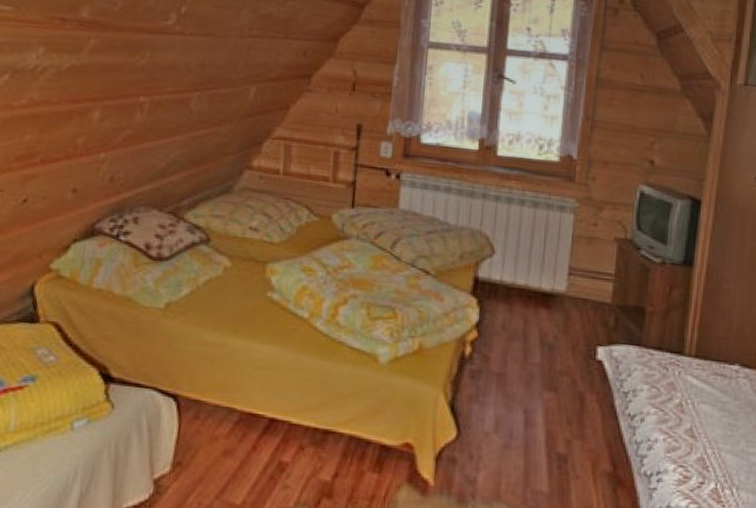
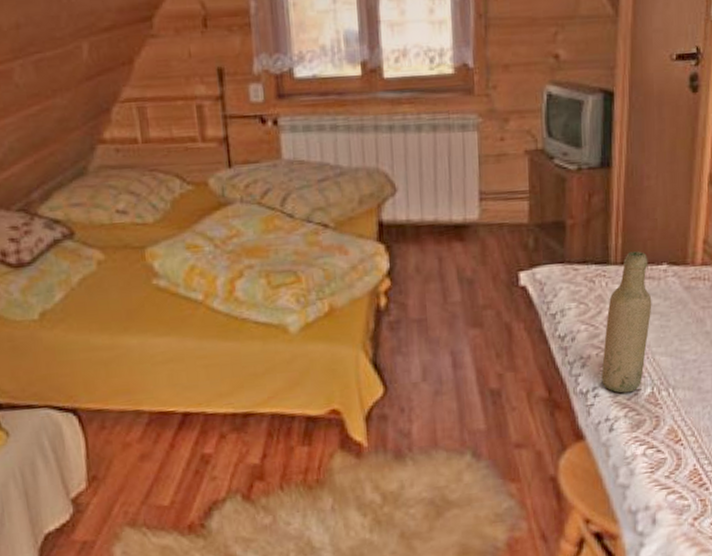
bottle: none [666,347,722,484] -> present [601,251,652,393]

